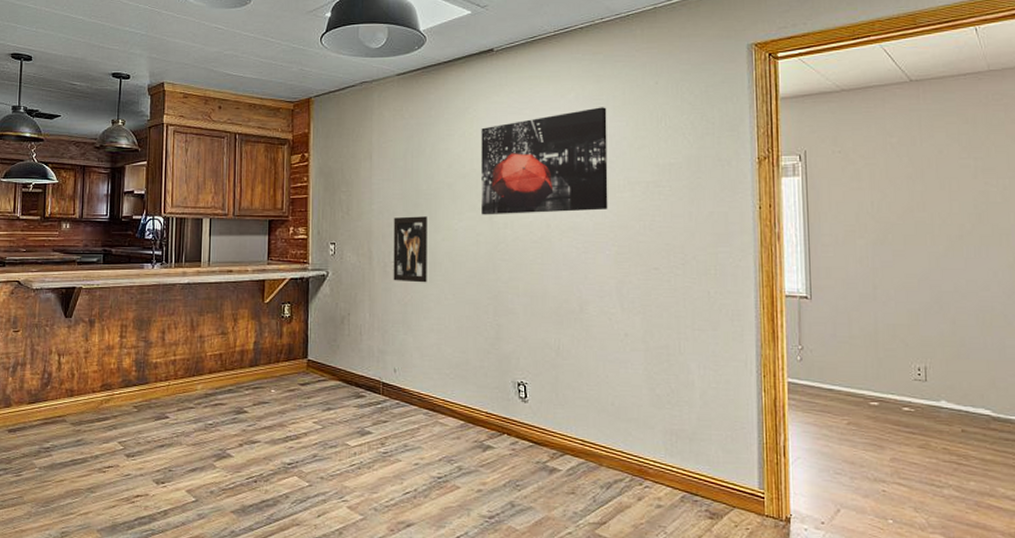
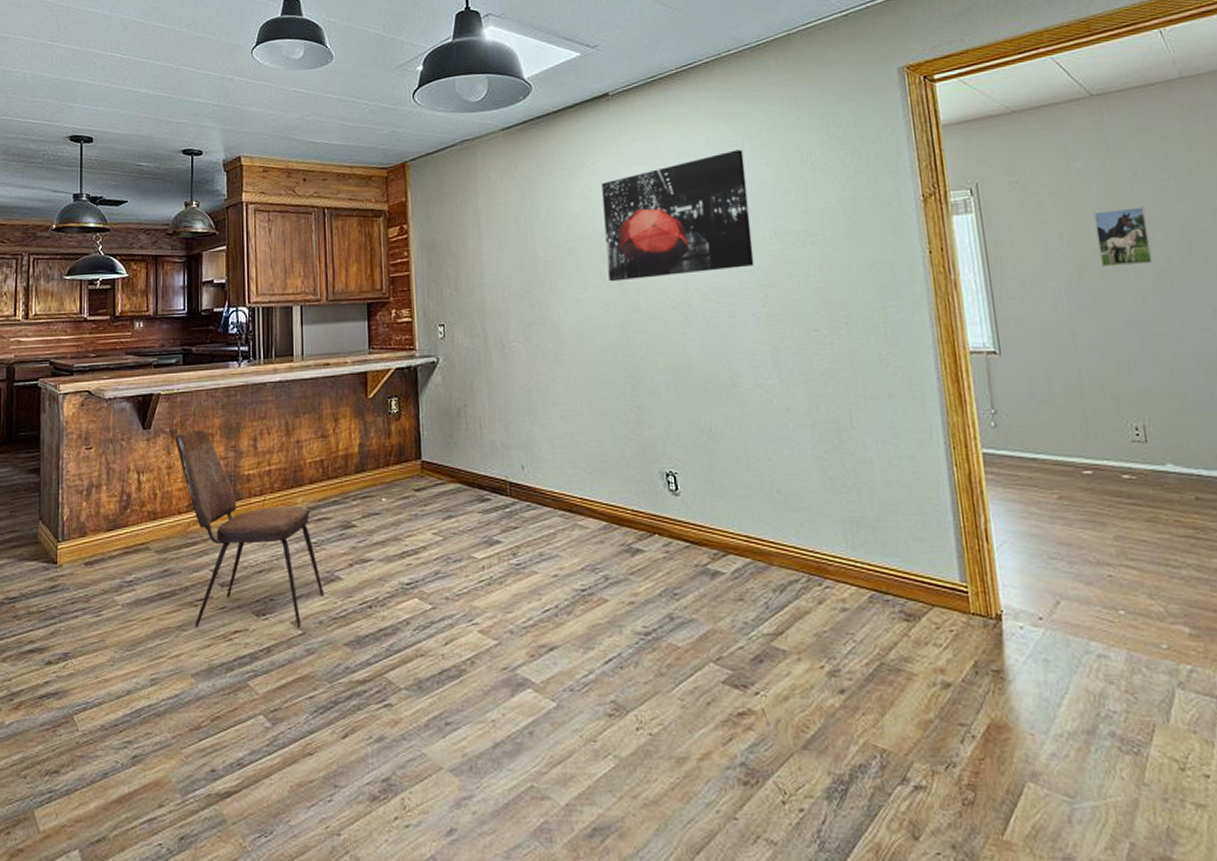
dining chair: none [93,320,216,496] -> present [175,429,324,628]
wall art: present [393,216,427,283] -> none [509,287,553,364]
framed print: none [902,181,948,230] -> present [1094,207,1153,267]

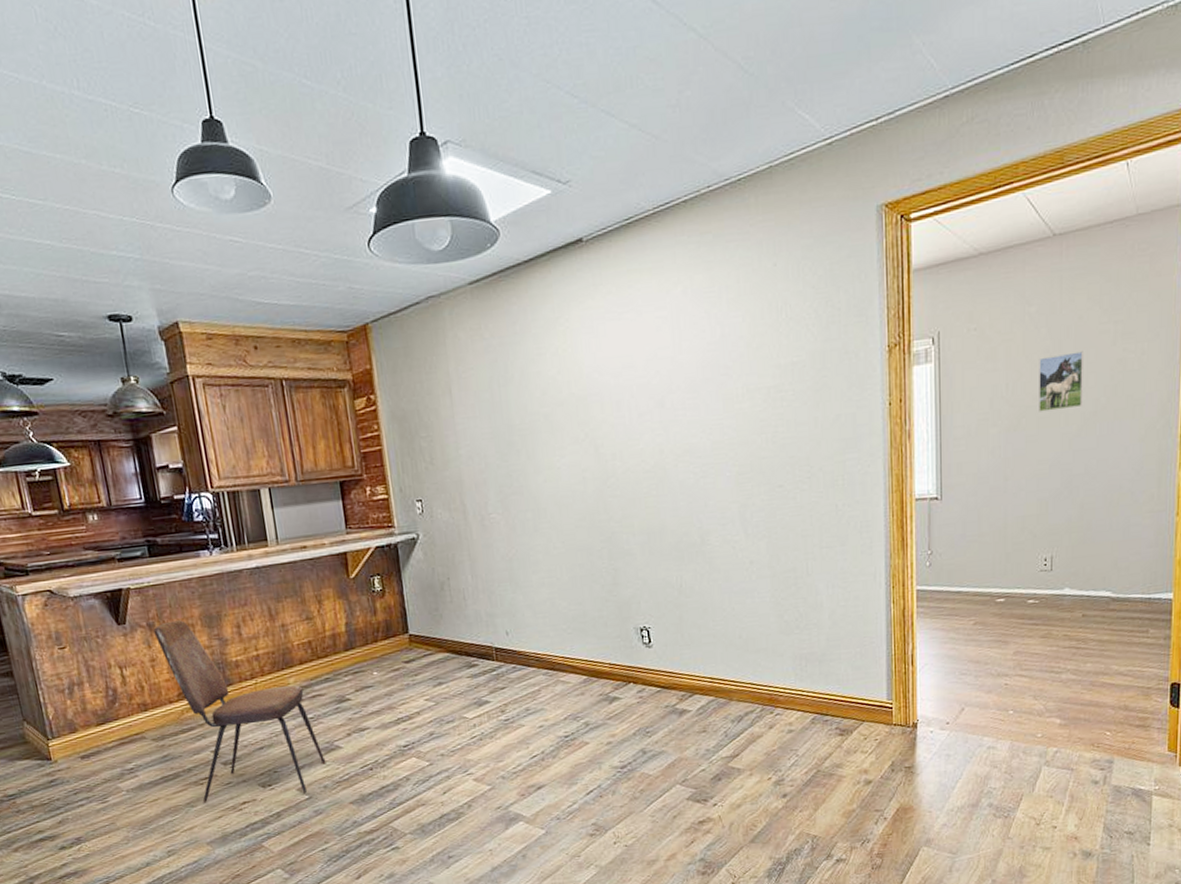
wall art: present [601,149,755,282] -> none [576,301,727,448]

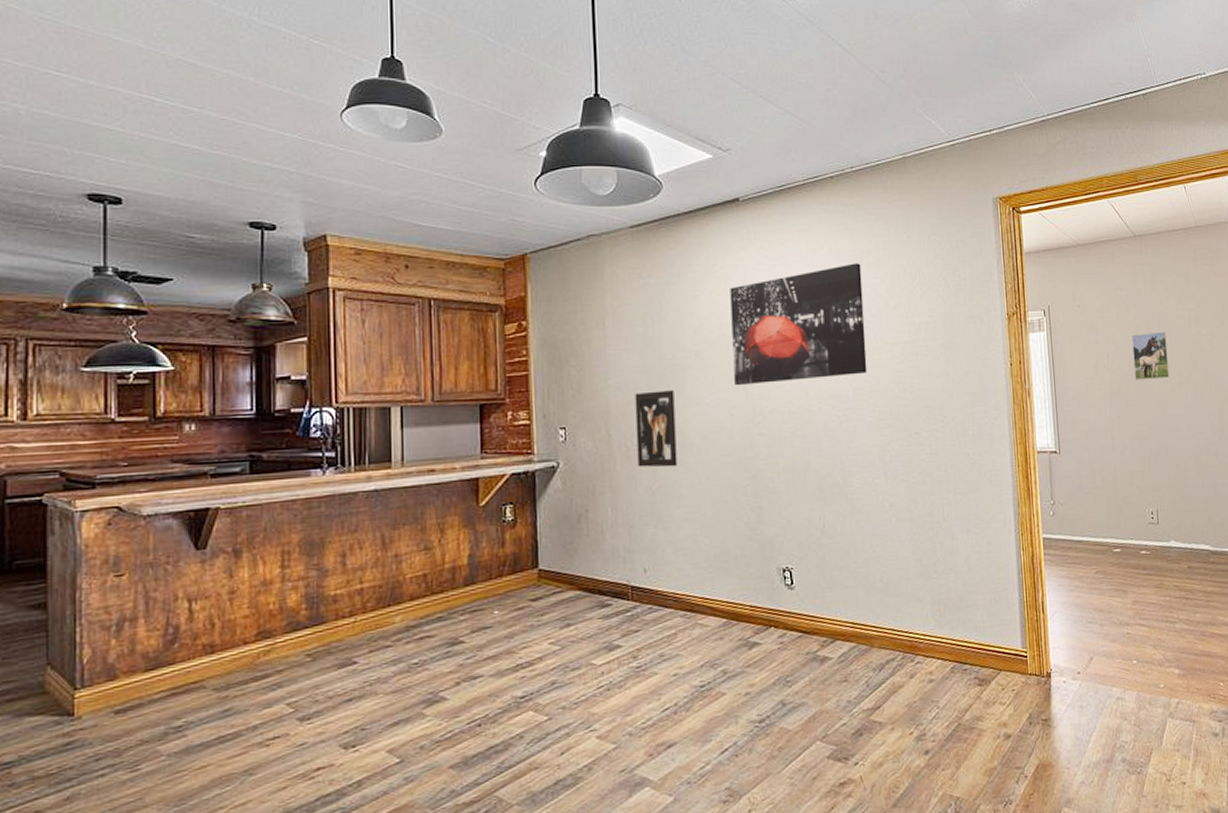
dining chair: present [153,620,326,803] -> none [239,546,427,770]
wall art: none [486,456,532,536] -> present [635,390,678,468]
wall art: none [576,301,727,448] -> present [730,263,868,386]

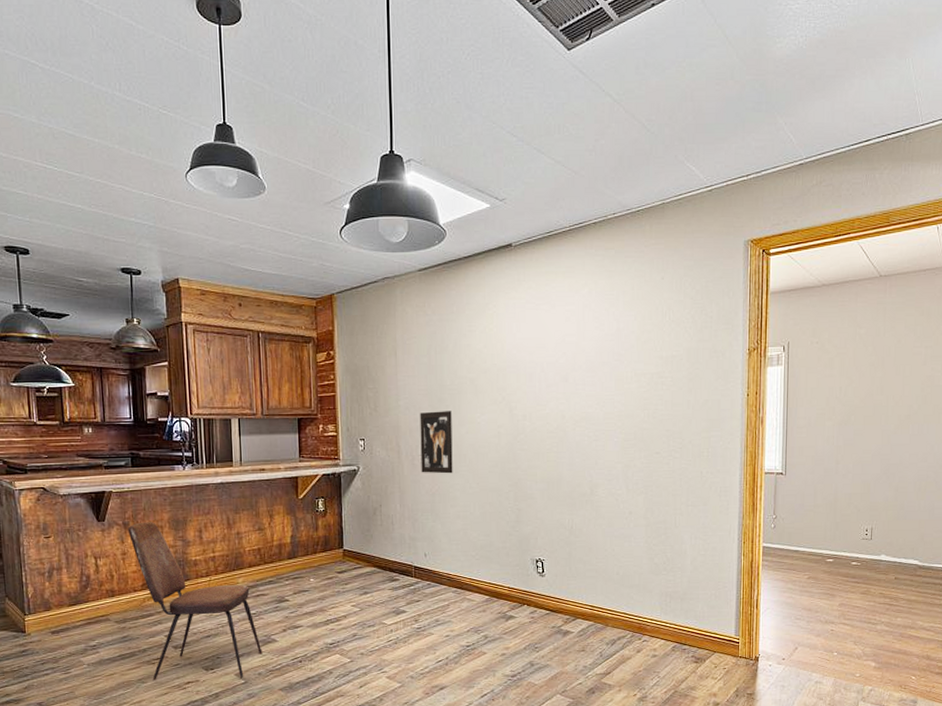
dining chair: none [239,546,427,770] -> present [127,522,263,681]
wall art: present [730,263,868,386] -> none [501,302,617,408]
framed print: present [1132,331,1170,380] -> none [865,367,901,412]

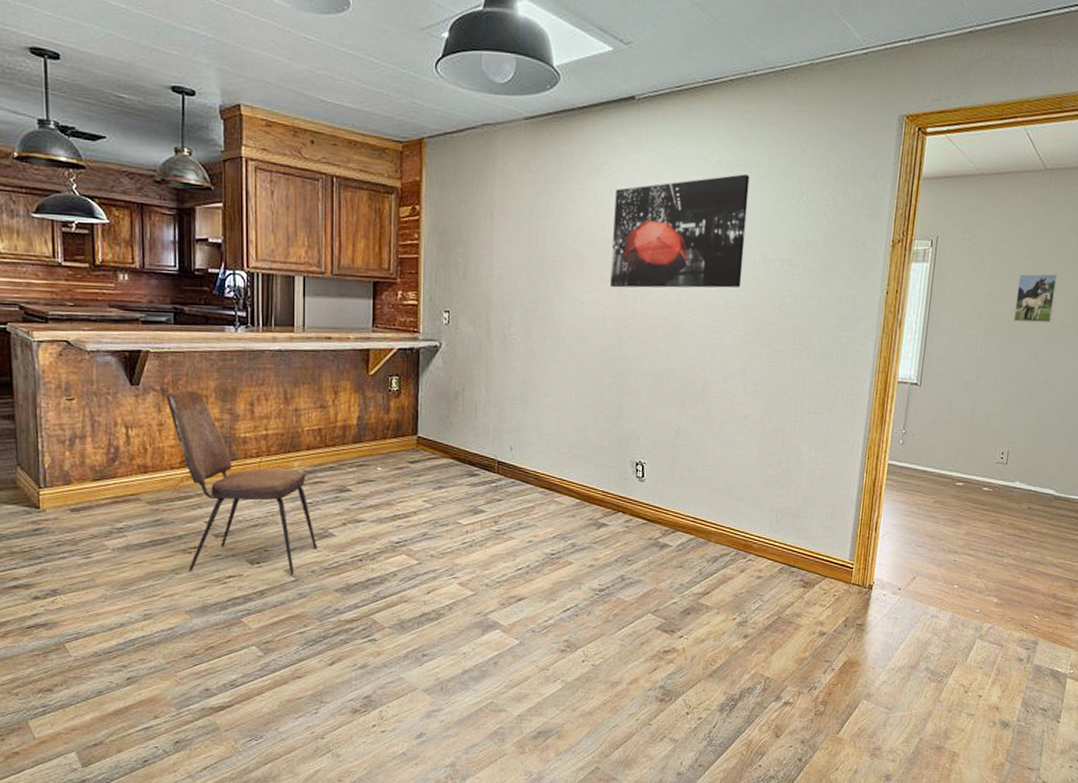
wall art: present [420,411,453,474] -> none [512,284,552,358]
wall art: none [501,302,617,408] -> present [610,174,750,288]
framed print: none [865,367,901,412] -> present [1013,273,1057,324]

